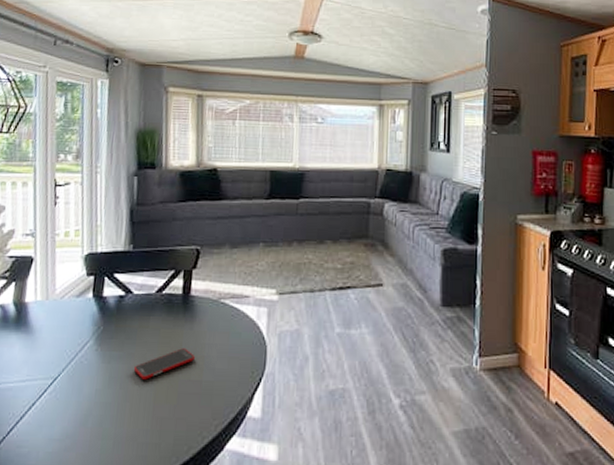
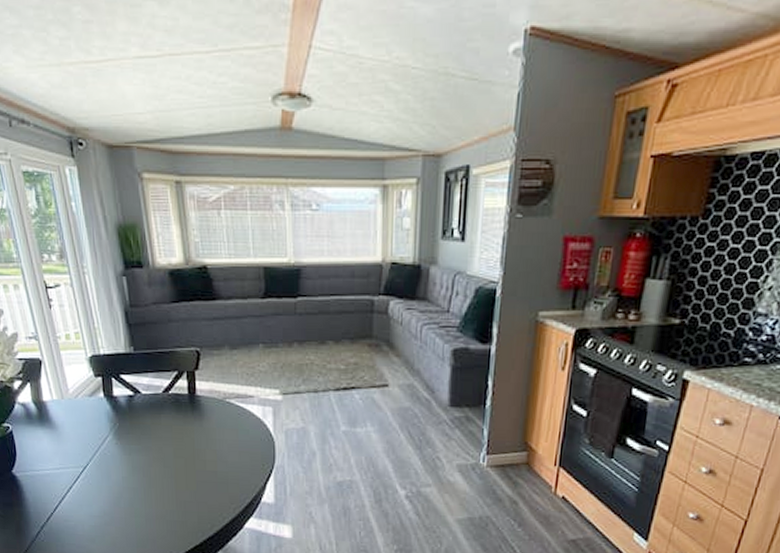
cell phone: present [134,348,195,380] -> none [154,443,207,470]

